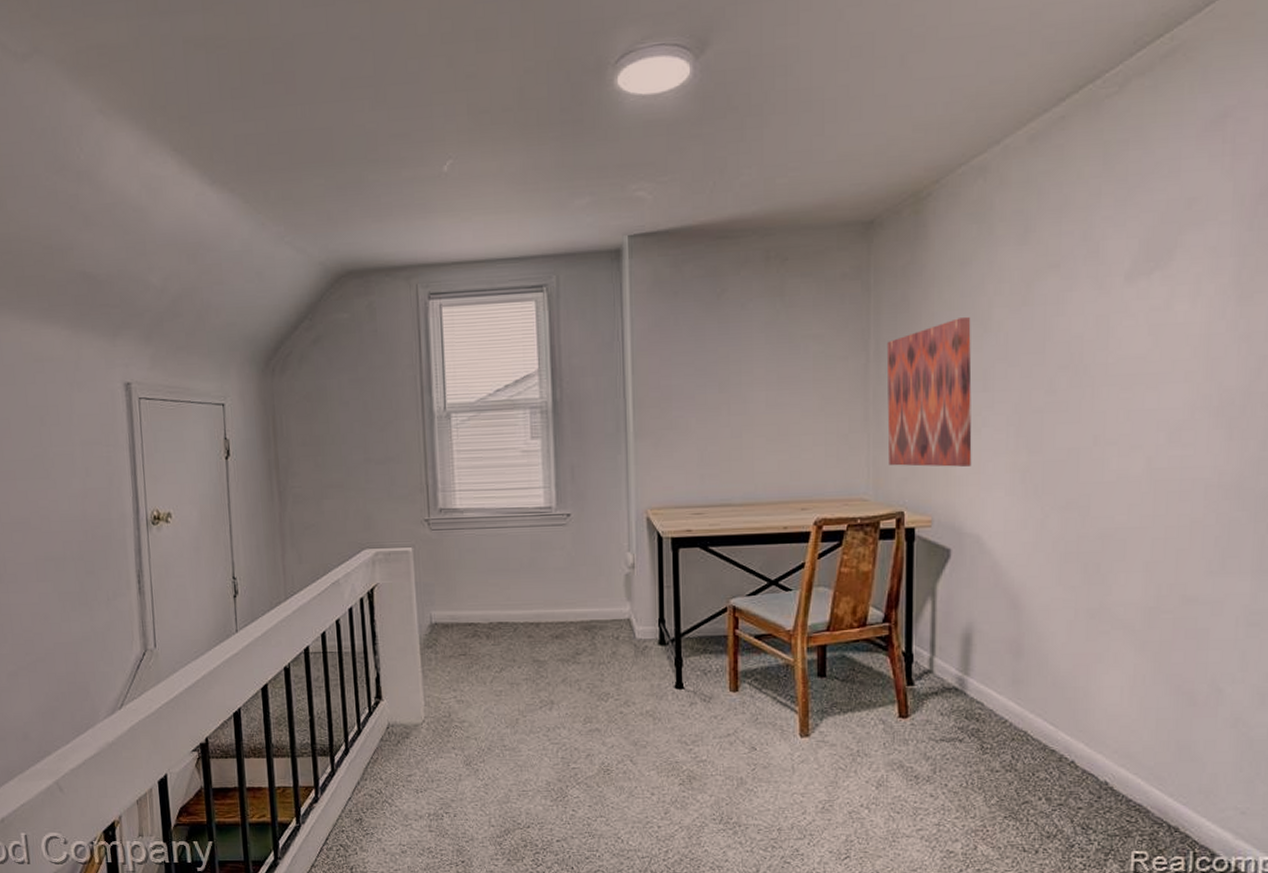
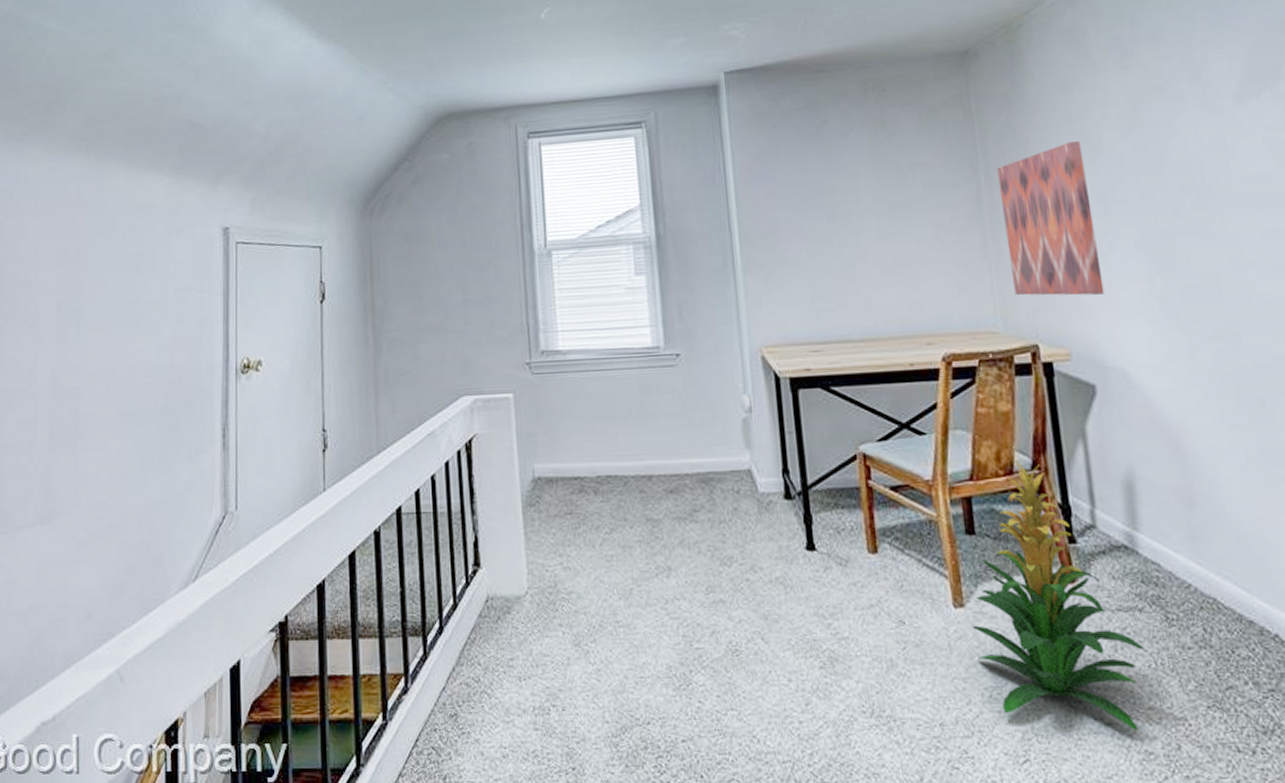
indoor plant: none [813,615,960,835] -> present [971,461,1145,731]

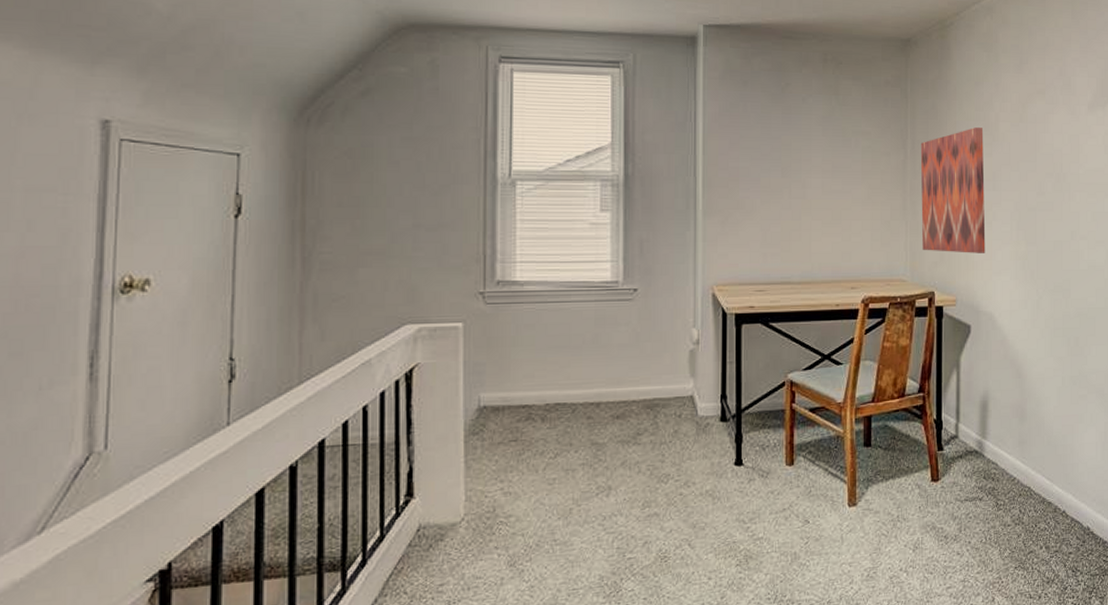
indoor plant: present [971,461,1145,731] -> none [860,386,980,590]

